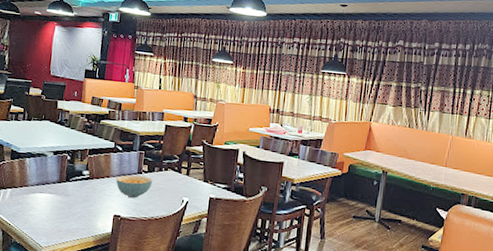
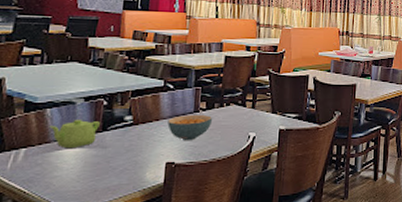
teapot: none [28,169,64,193] -> present [49,119,100,148]

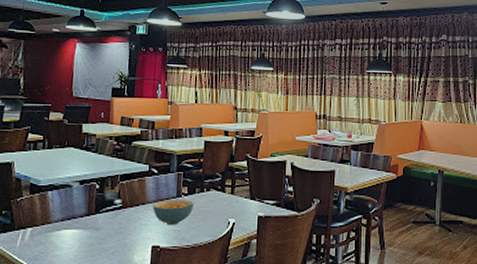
teapot: present [49,119,100,148] -> none [50,201,93,229]

